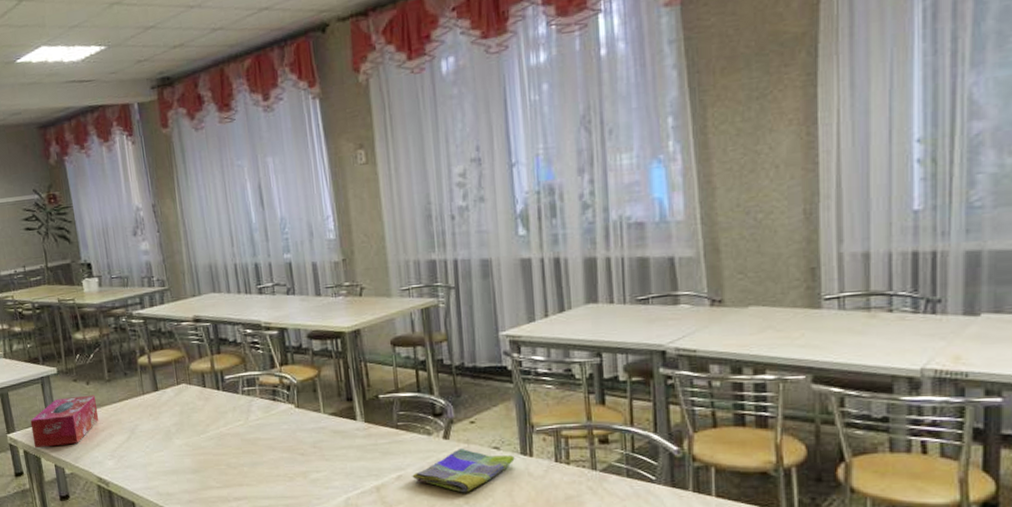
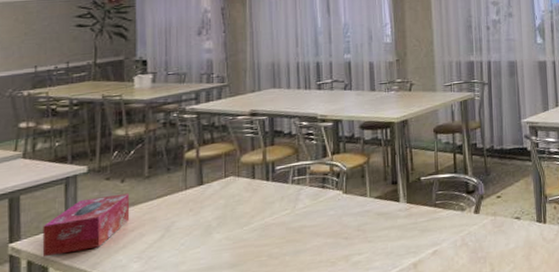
dish towel: present [412,447,515,493] -> none [446,220,532,262]

